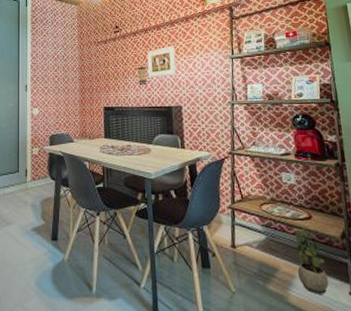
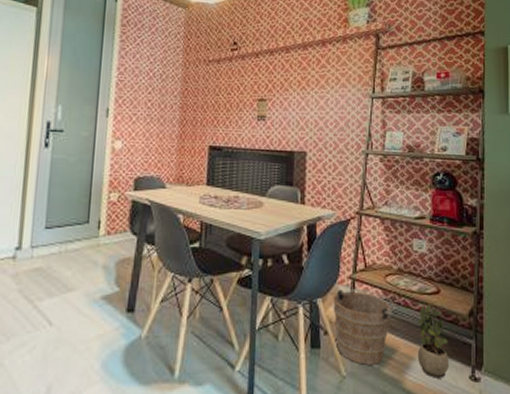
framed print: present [147,46,177,78] -> none [269,75,306,114]
bucket: none [217,217,272,282] -> present [333,289,395,365]

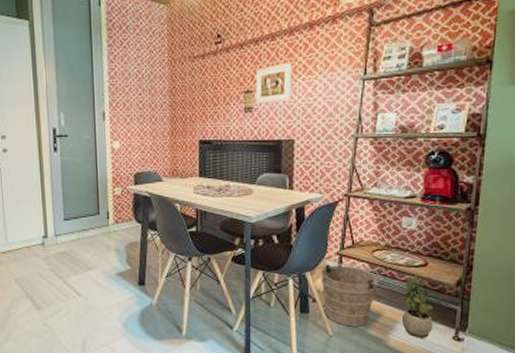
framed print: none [269,75,306,114] -> present [256,63,292,105]

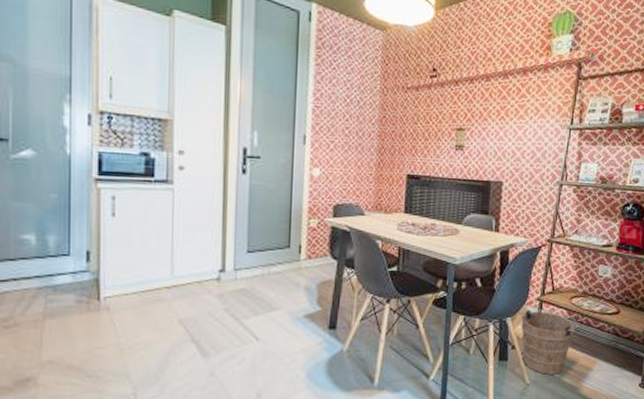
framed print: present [256,63,292,105] -> none [467,105,505,144]
potted plant: present [401,275,434,338] -> none [594,323,624,386]

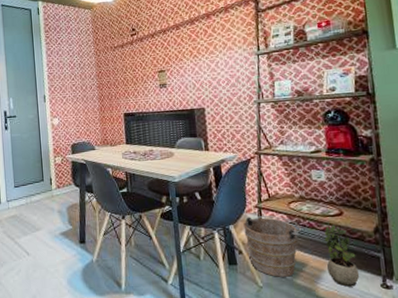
potted plant: none [594,323,624,386] -> present [324,224,360,287]

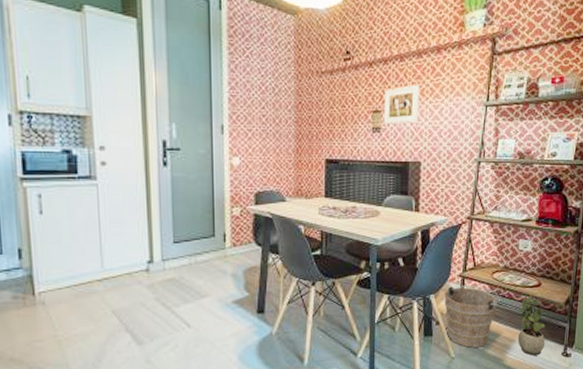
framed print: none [166,46,199,81] -> present [384,85,420,125]

